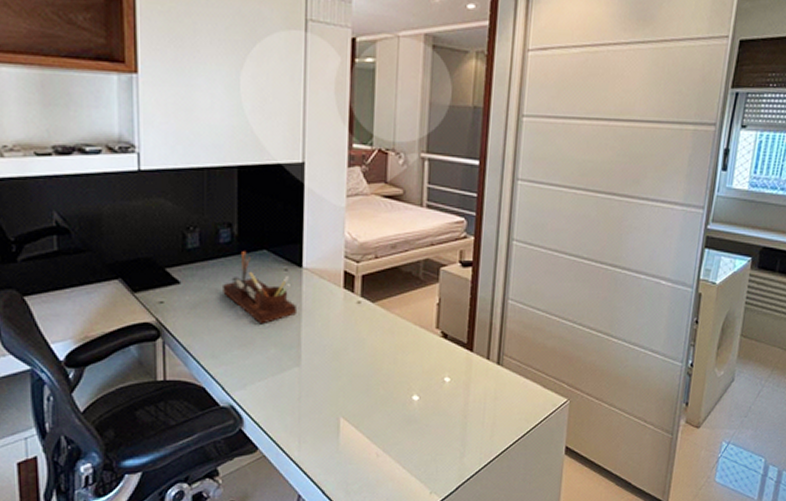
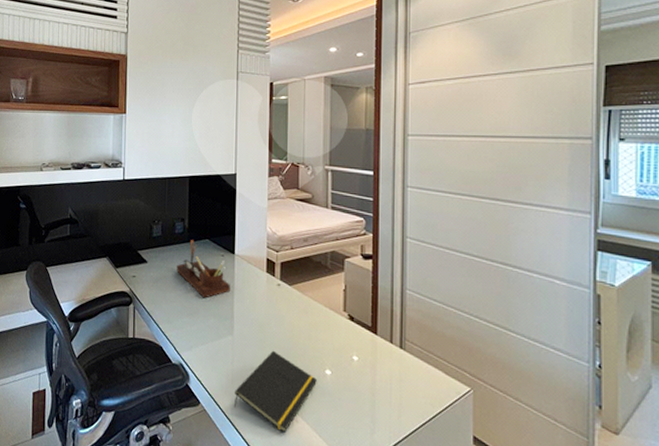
notepad: none [301,379,403,469] -> present [233,350,318,433]

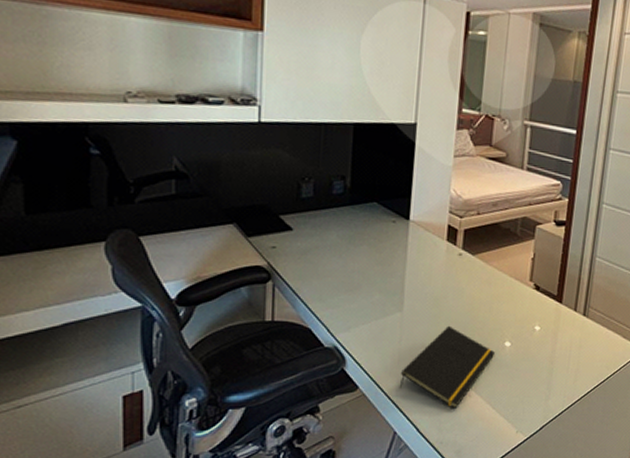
desk organizer: present [177,240,230,299] -> none [333,203,402,272]

